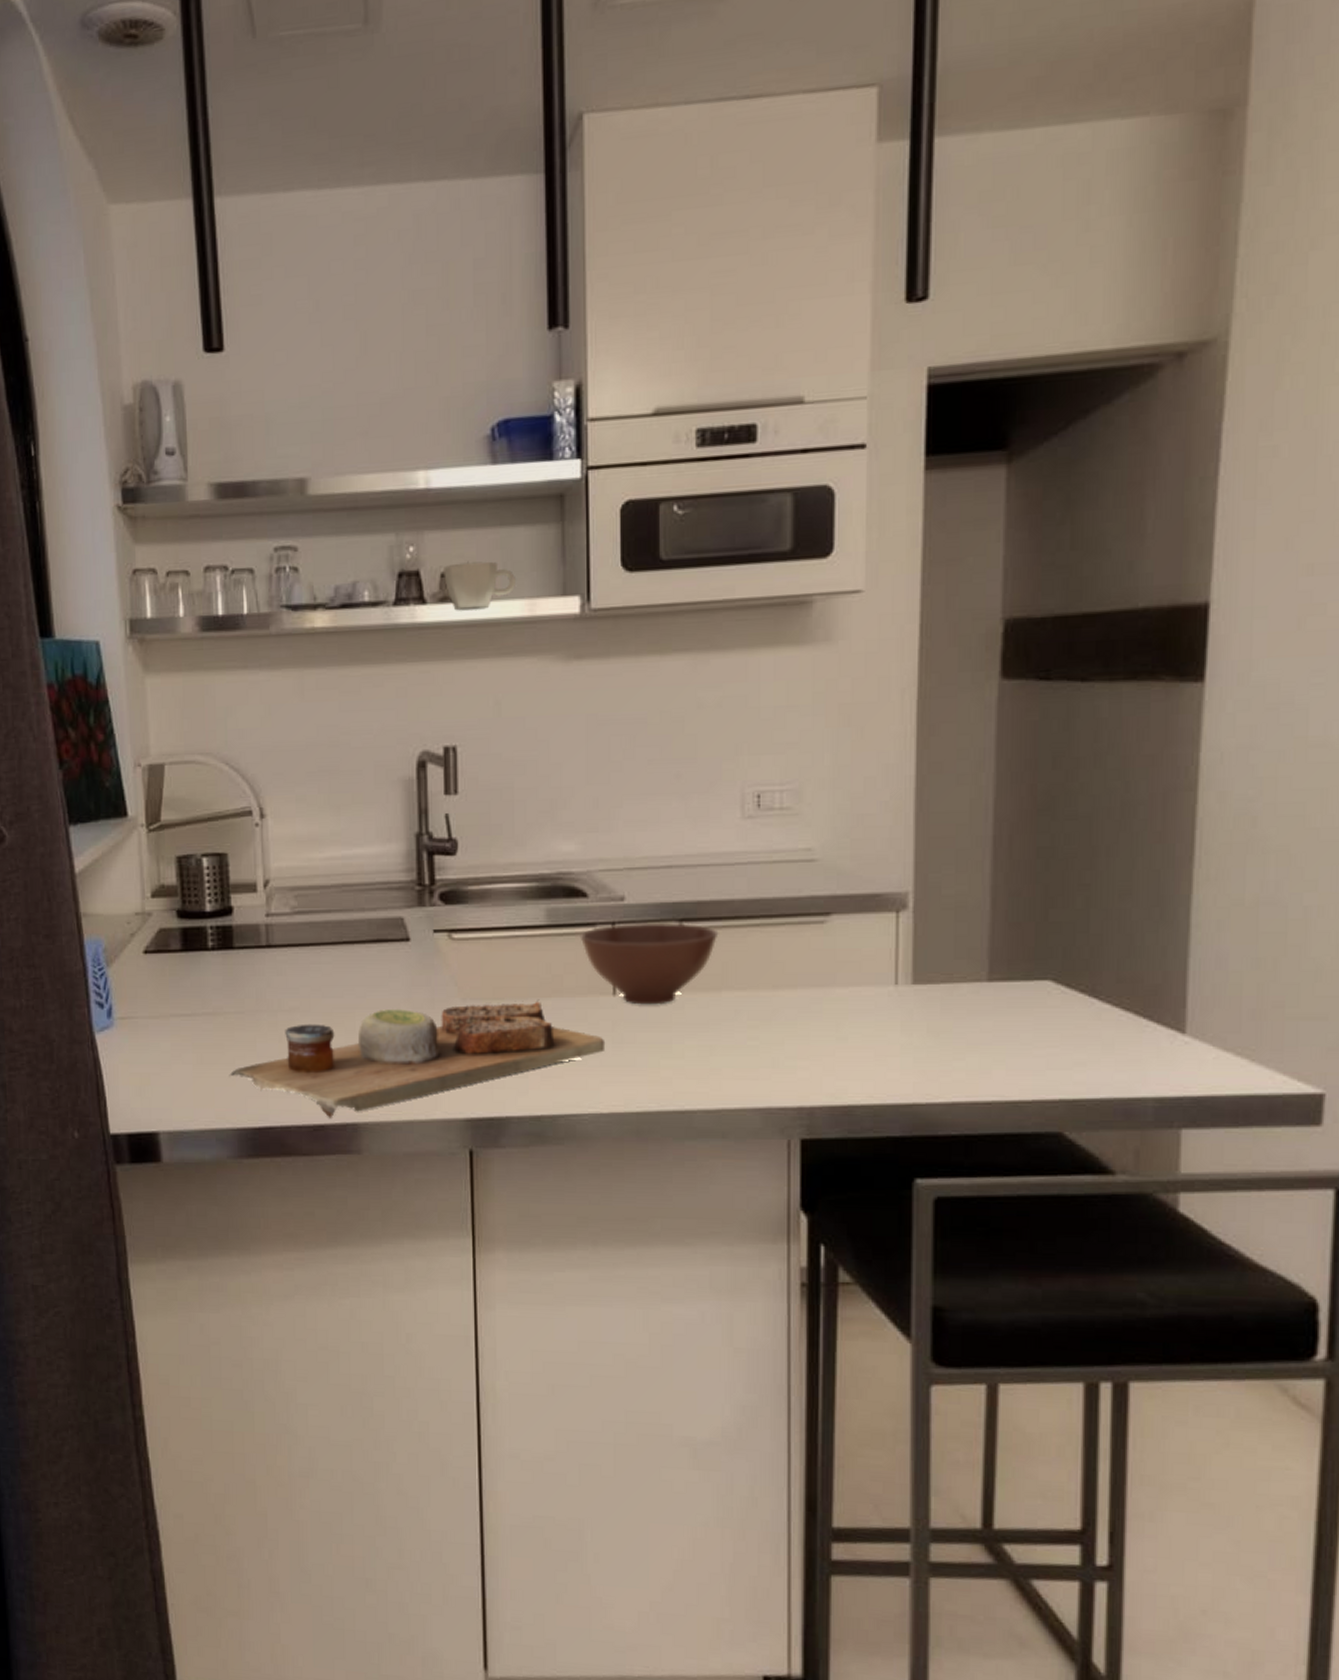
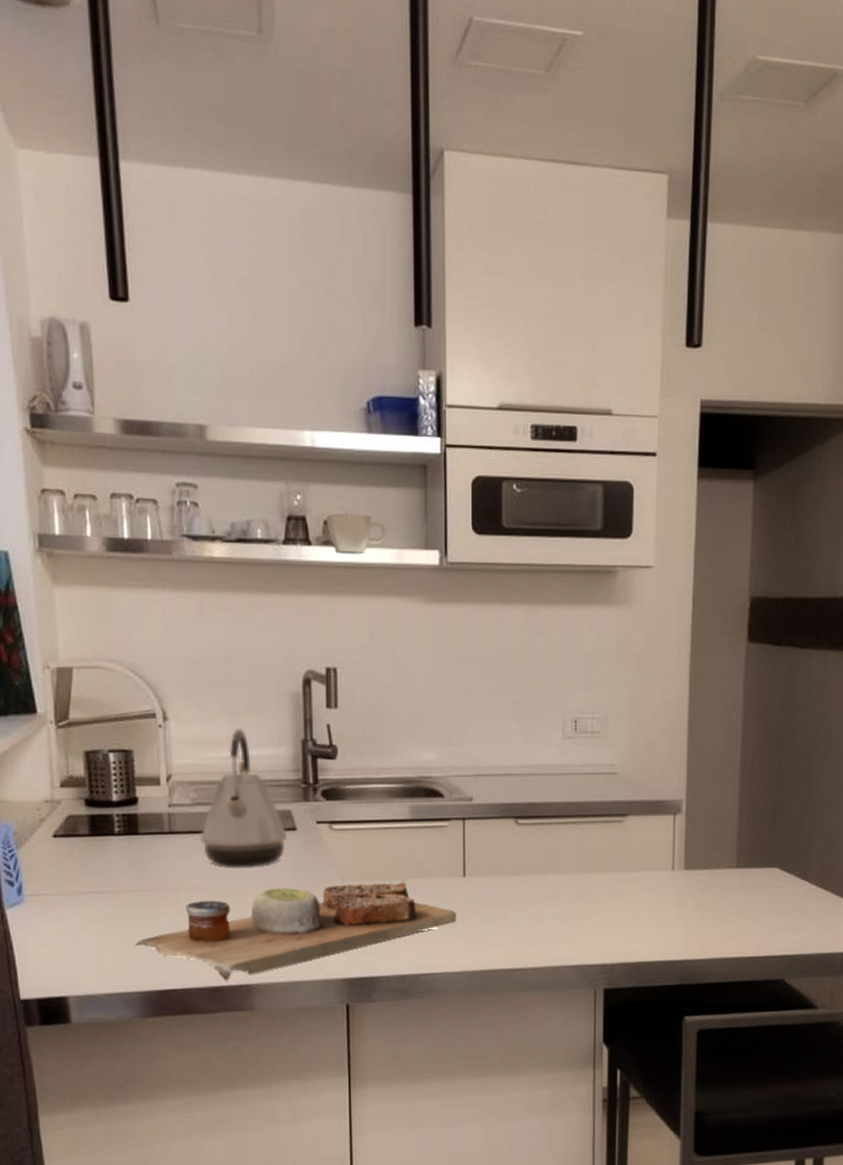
kettle: none [300,823,400,984] -> present [199,728,288,866]
bowl: present [580,922,719,1005] -> none [437,819,545,885]

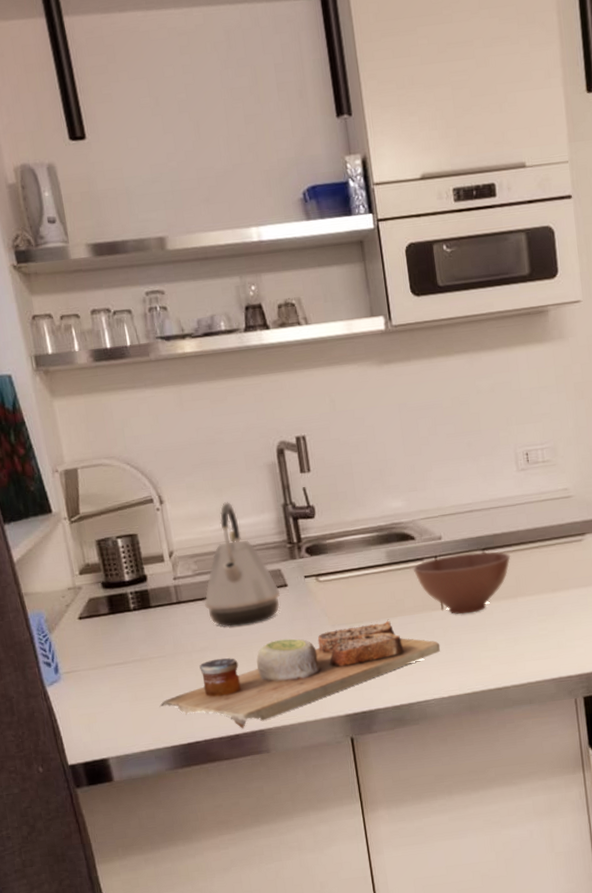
cup: present [326,513,386,555] -> none [279,294,335,333]
bowl: none [437,819,545,885] -> present [412,551,511,614]

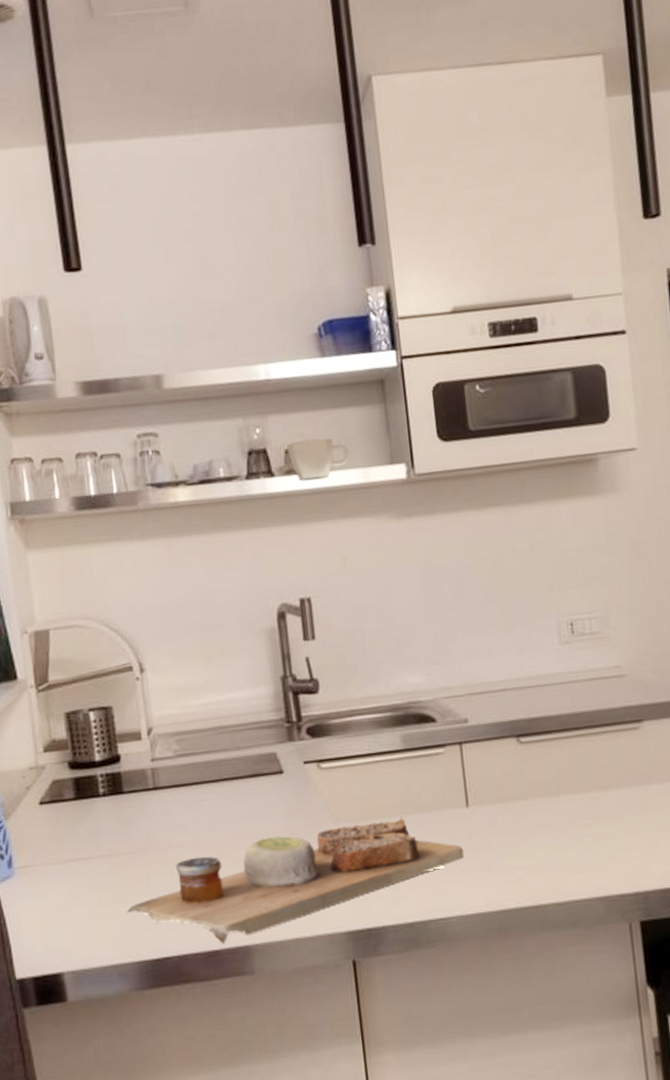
kettle: present [203,502,280,626] -> none [184,672,274,818]
cup: none [279,294,335,333] -> present [287,438,350,482]
bowl: present [412,551,511,614] -> none [432,738,551,813]

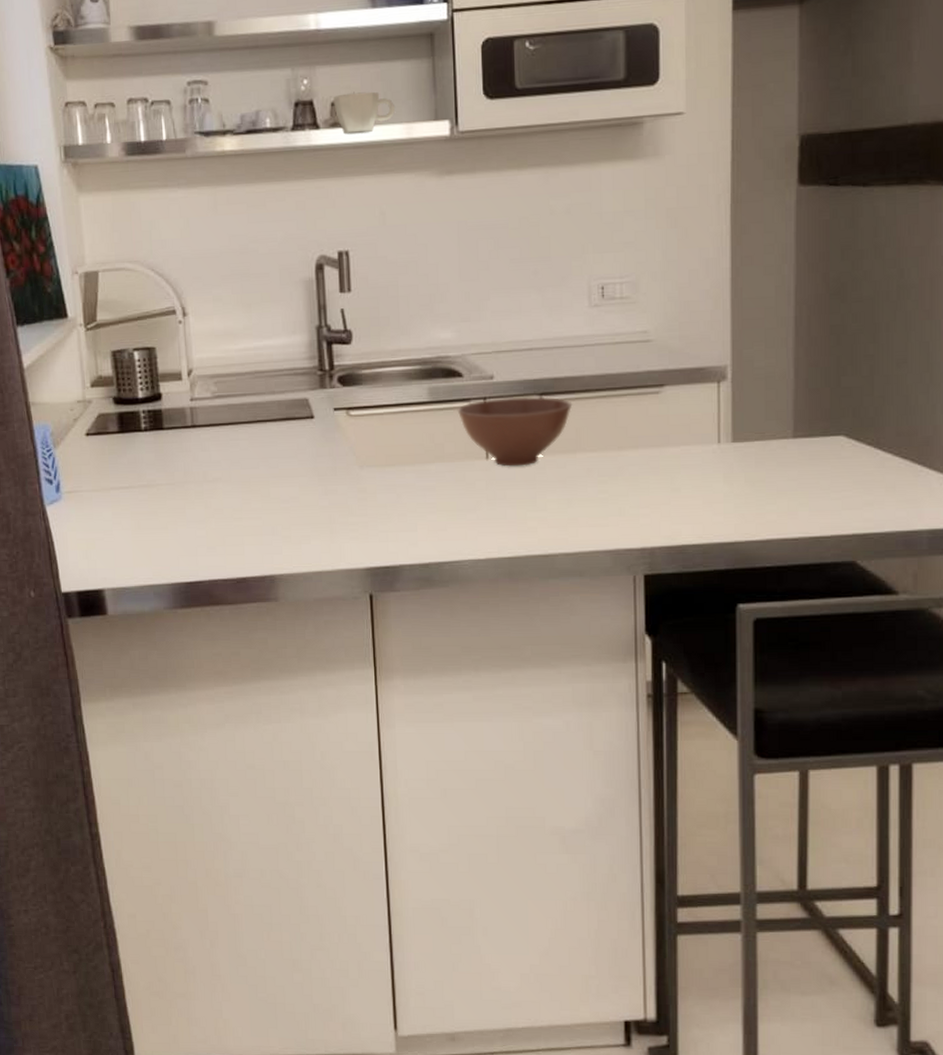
cutting board: present [126,818,465,944] -> none [163,466,481,572]
bowl: none [432,738,551,813] -> present [457,397,573,466]

